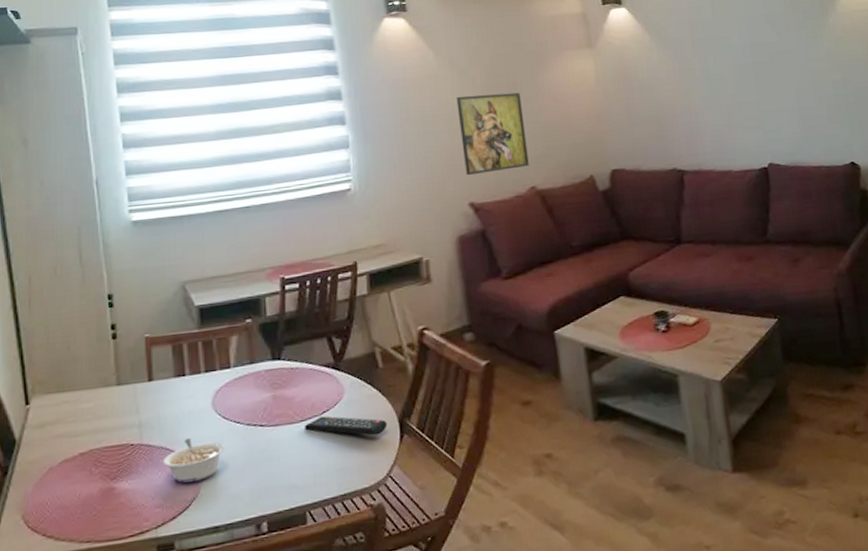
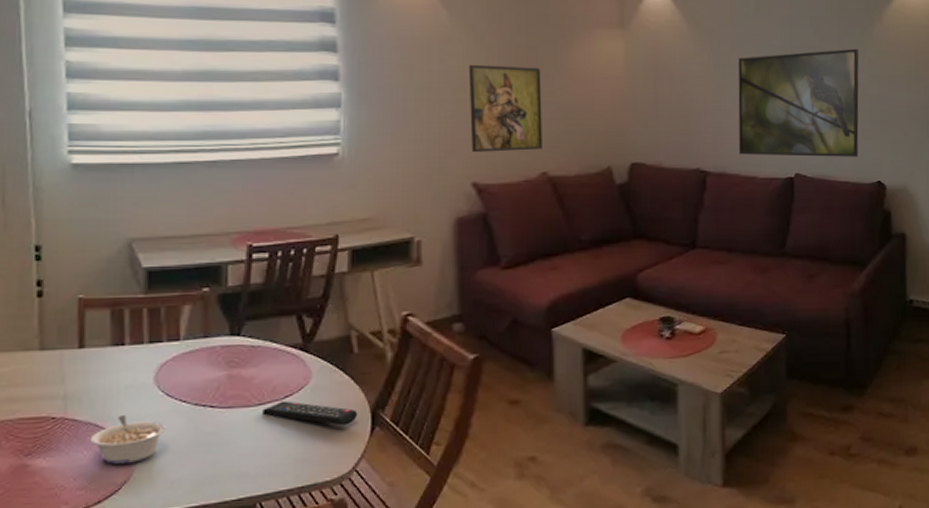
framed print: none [701,38,829,151] -> present [738,48,859,157]

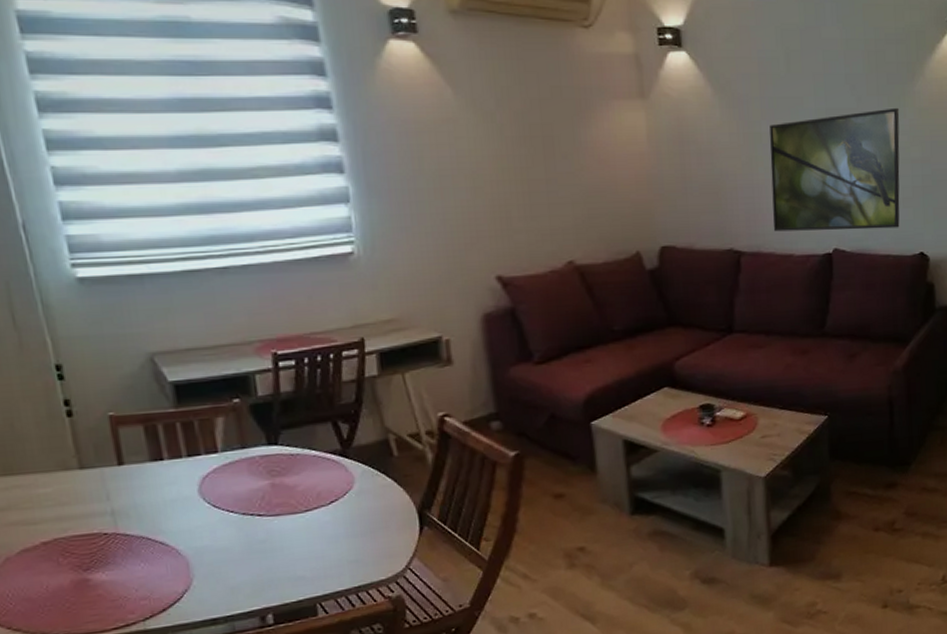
legume: present [89,415,166,464] -> none [144,528,218,574]
remote control: present [262,401,358,426] -> none [310,506,405,527]
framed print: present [469,64,542,153] -> none [481,147,567,245]

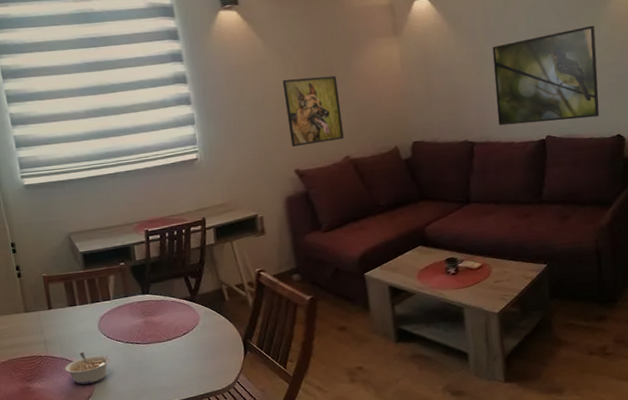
legume: none [144,528,218,574] -> present [64,352,110,385]
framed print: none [481,147,567,245] -> present [282,75,344,147]

